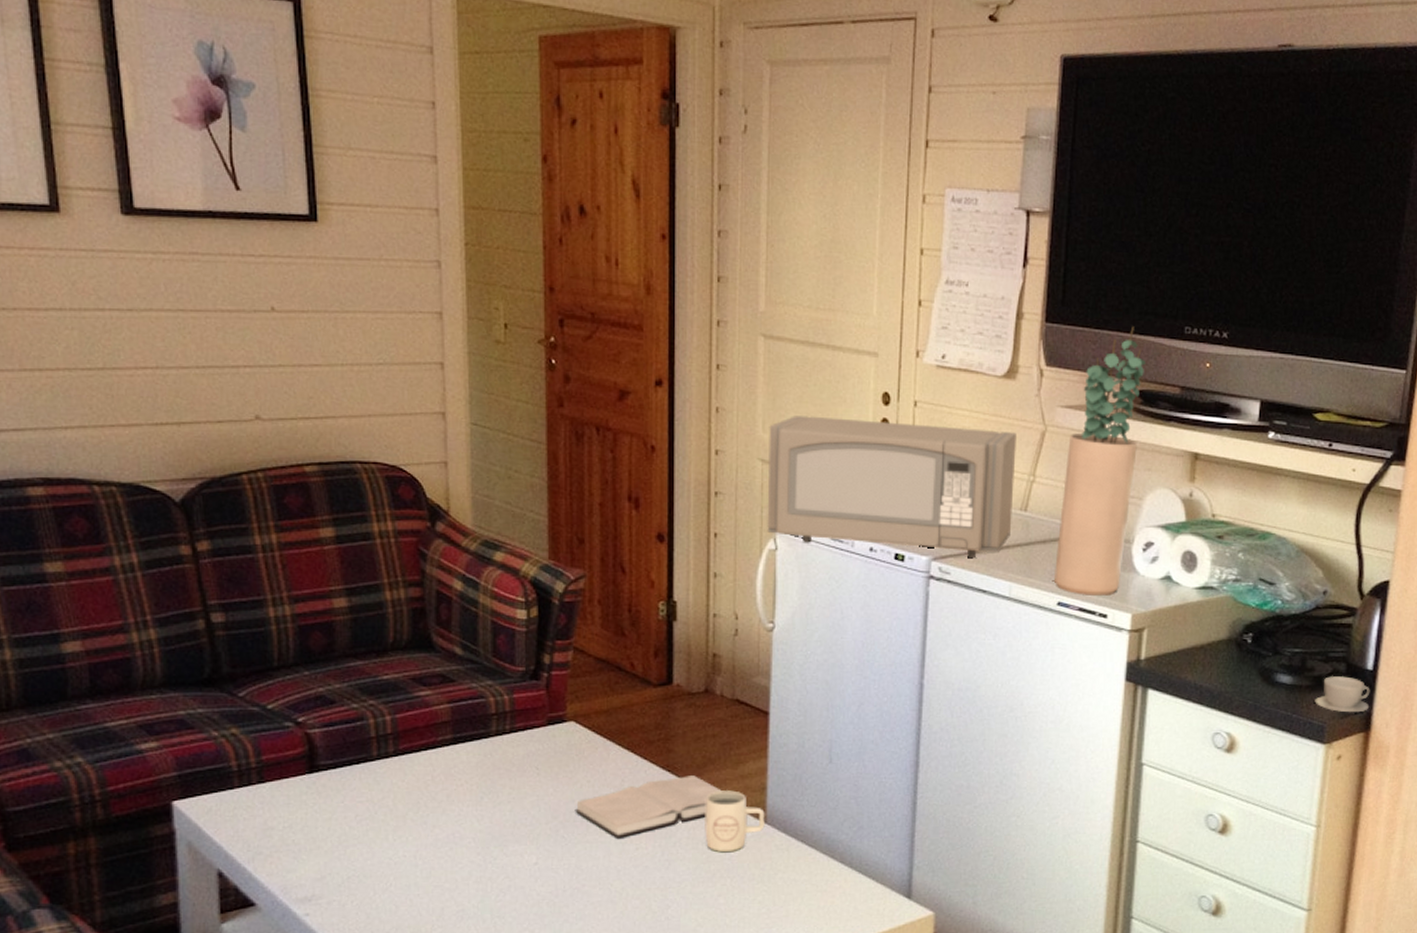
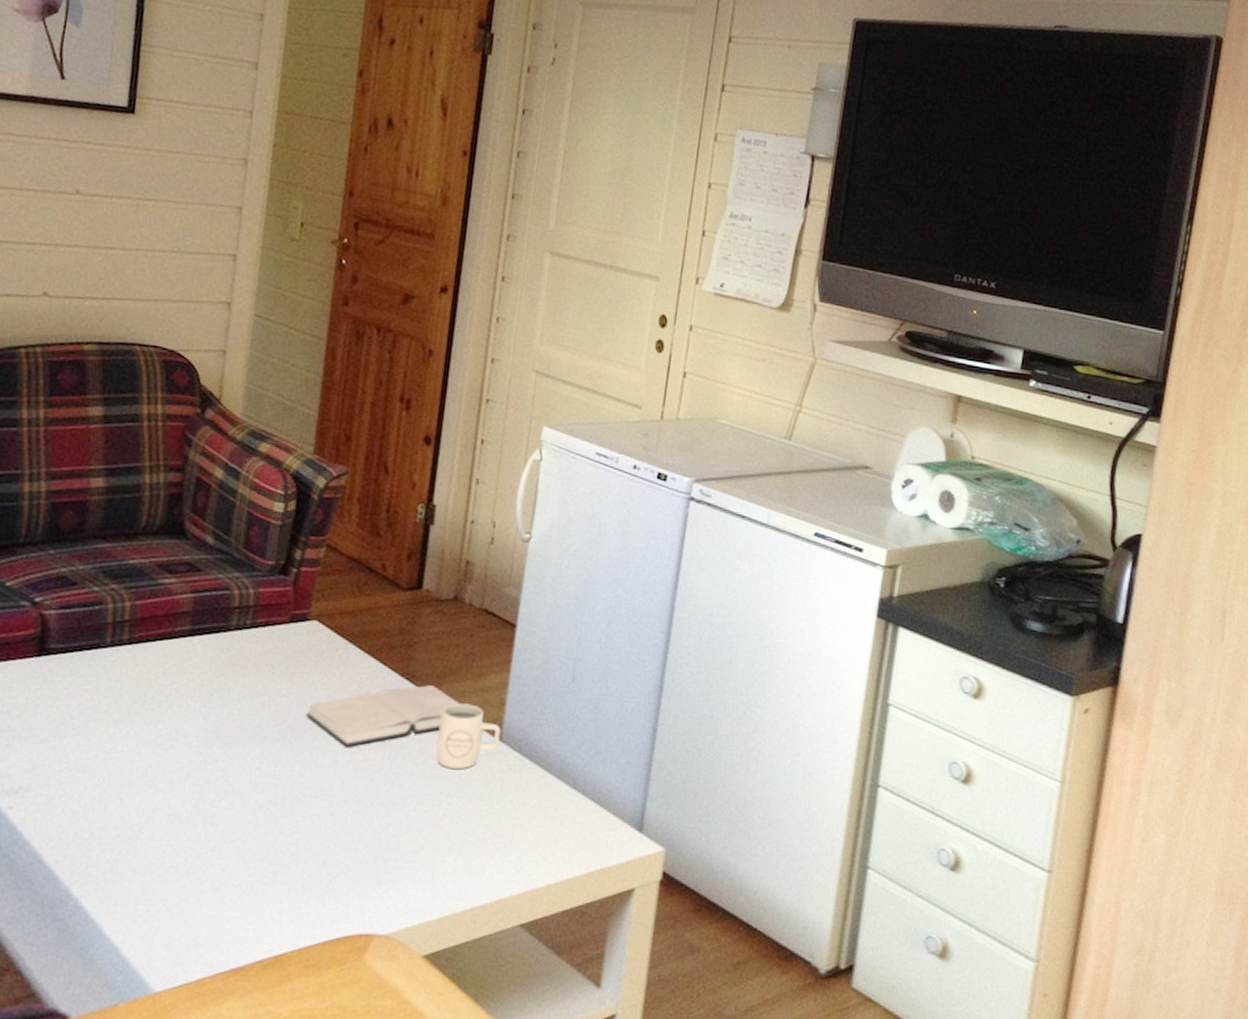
microwave: present [767,416,1016,557] -> none [534,331,786,482]
vase: present [1055,326,1146,597] -> none [813,270,916,531]
teacup: present [1315,676,1370,713] -> none [1064,627,1120,666]

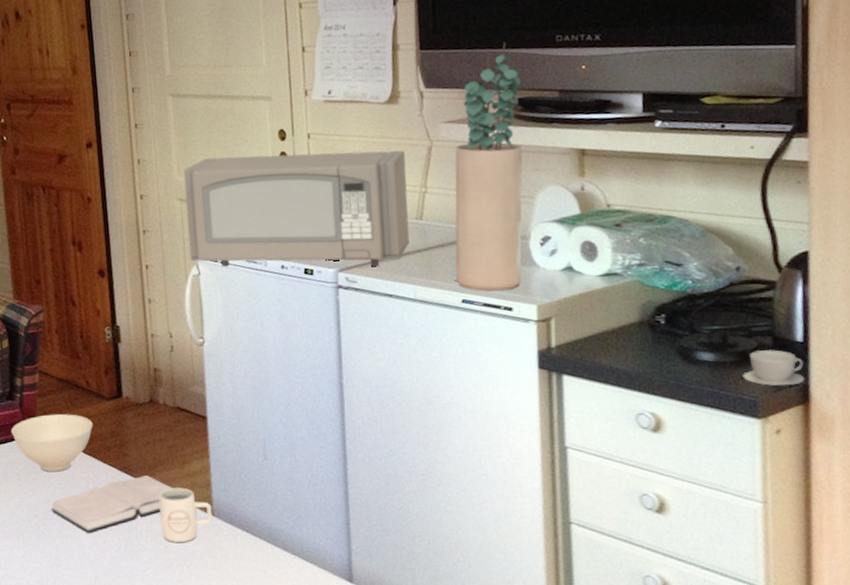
bowl: none [275,598,380,669] -> present [10,413,93,472]
microwave: none [534,331,786,482] -> present [183,150,410,267]
vase: none [813,270,916,531] -> present [455,42,523,292]
teacup: none [1064,627,1120,666] -> present [742,350,806,386]

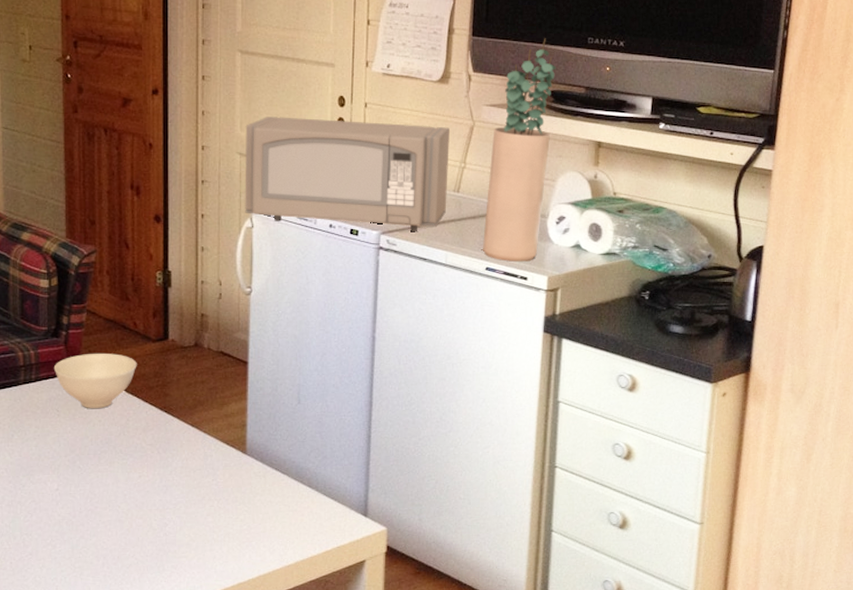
hardback book: present [51,476,172,533] -> none [88,415,210,468]
mug: present [159,487,213,543] -> none [195,427,245,479]
teacup: present [742,350,806,386] -> none [703,326,749,357]

